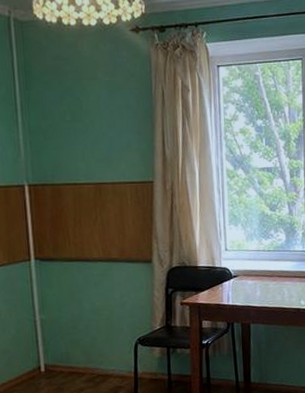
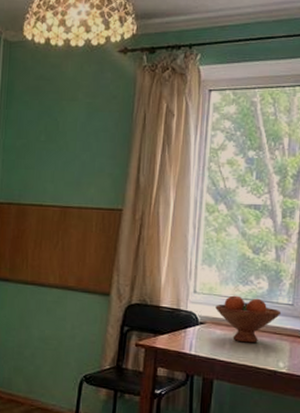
fruit bowl: none [245,248,299,289] -> present [215,295,282,343]

